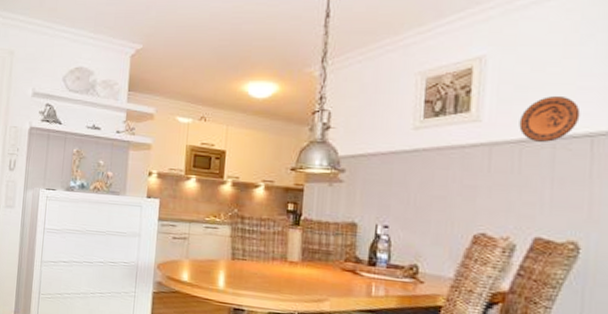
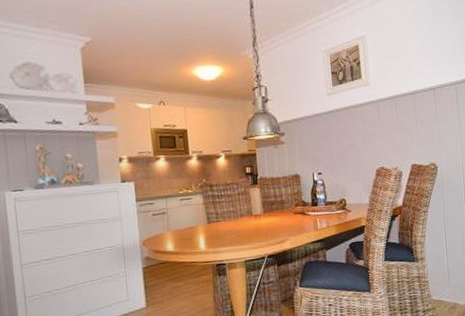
decorative plate: present [519,96,581,142] -> none [392,63,426,96]

